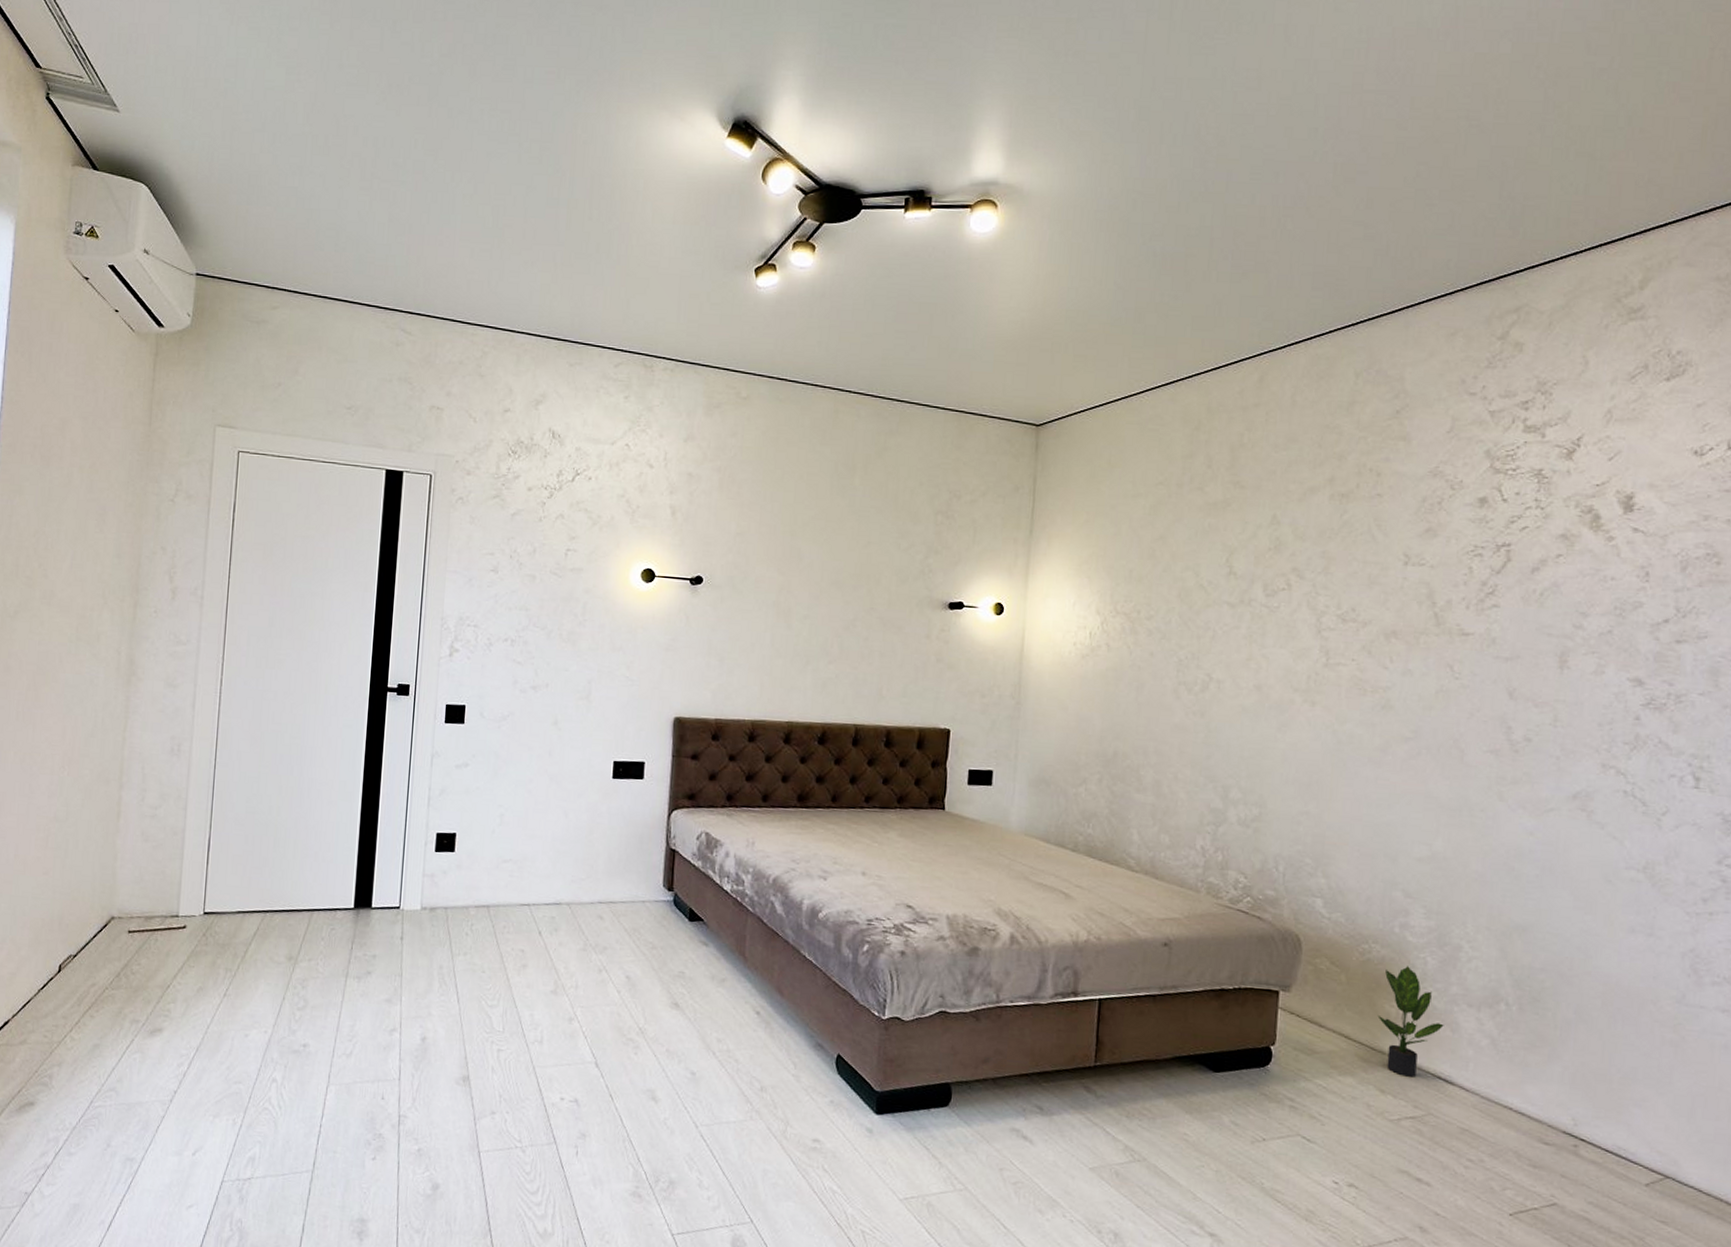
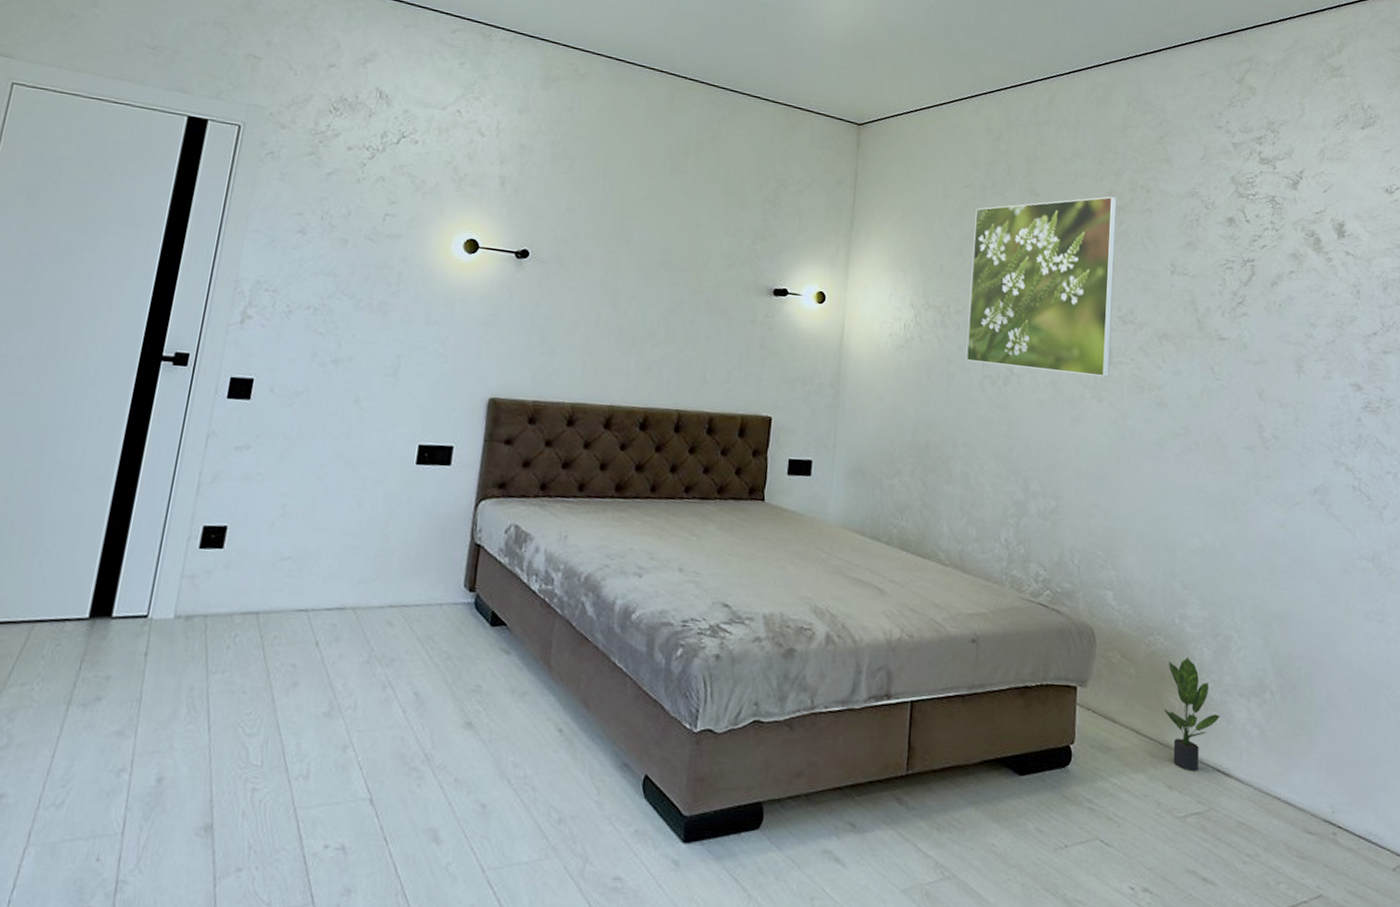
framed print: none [1158,483,1340,680] -> present [965,196,1117,377]

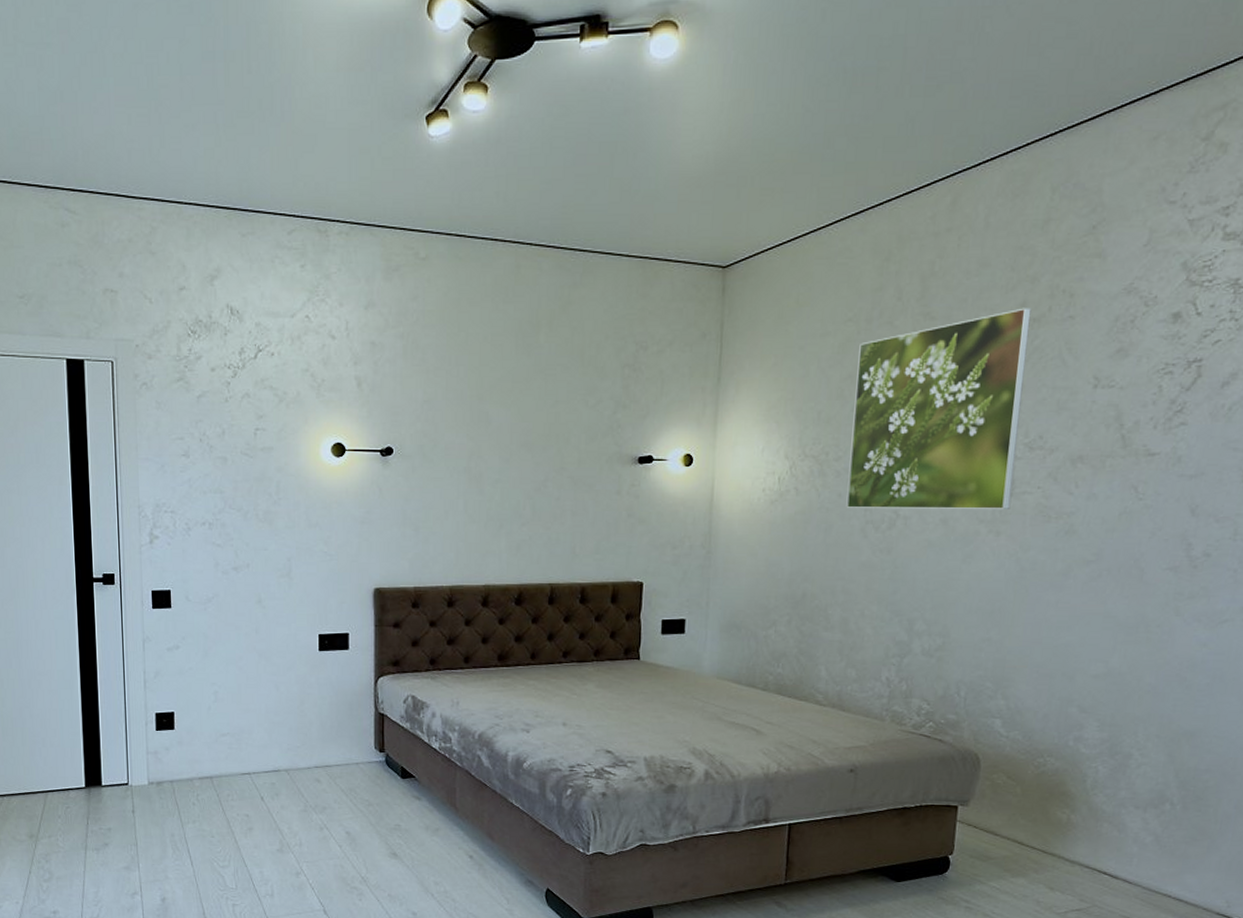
potted plant: present [1163,657,1220,771] -> none [1049,775,1112,875]

